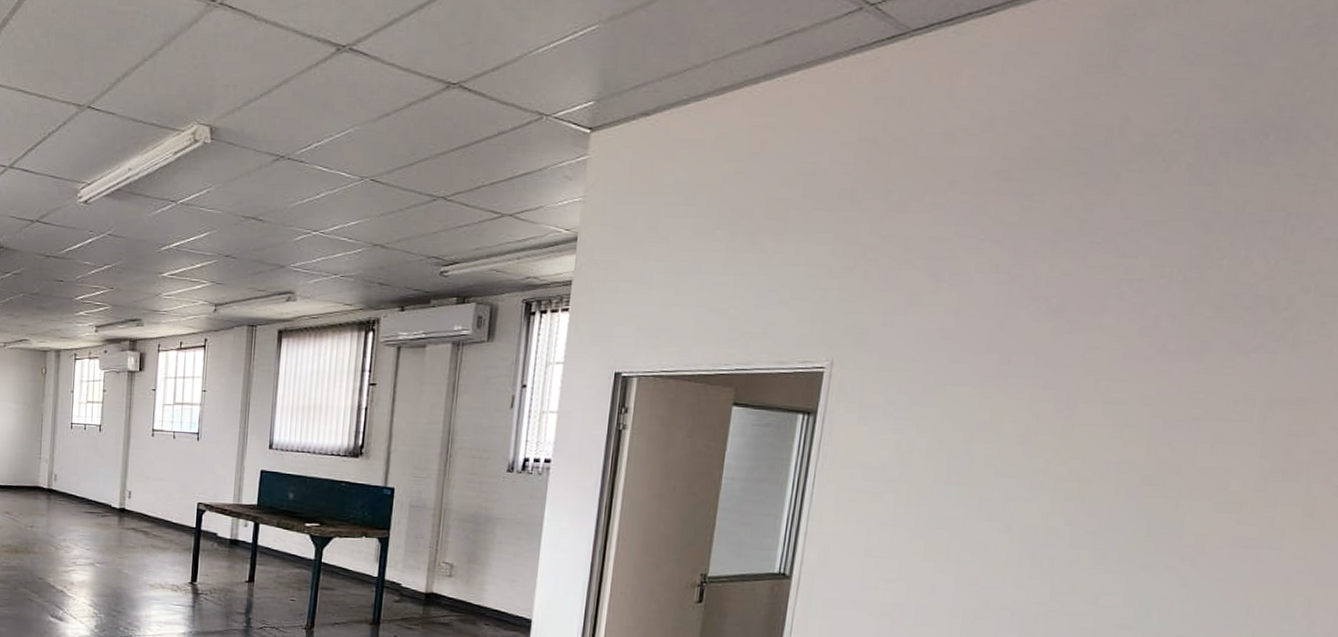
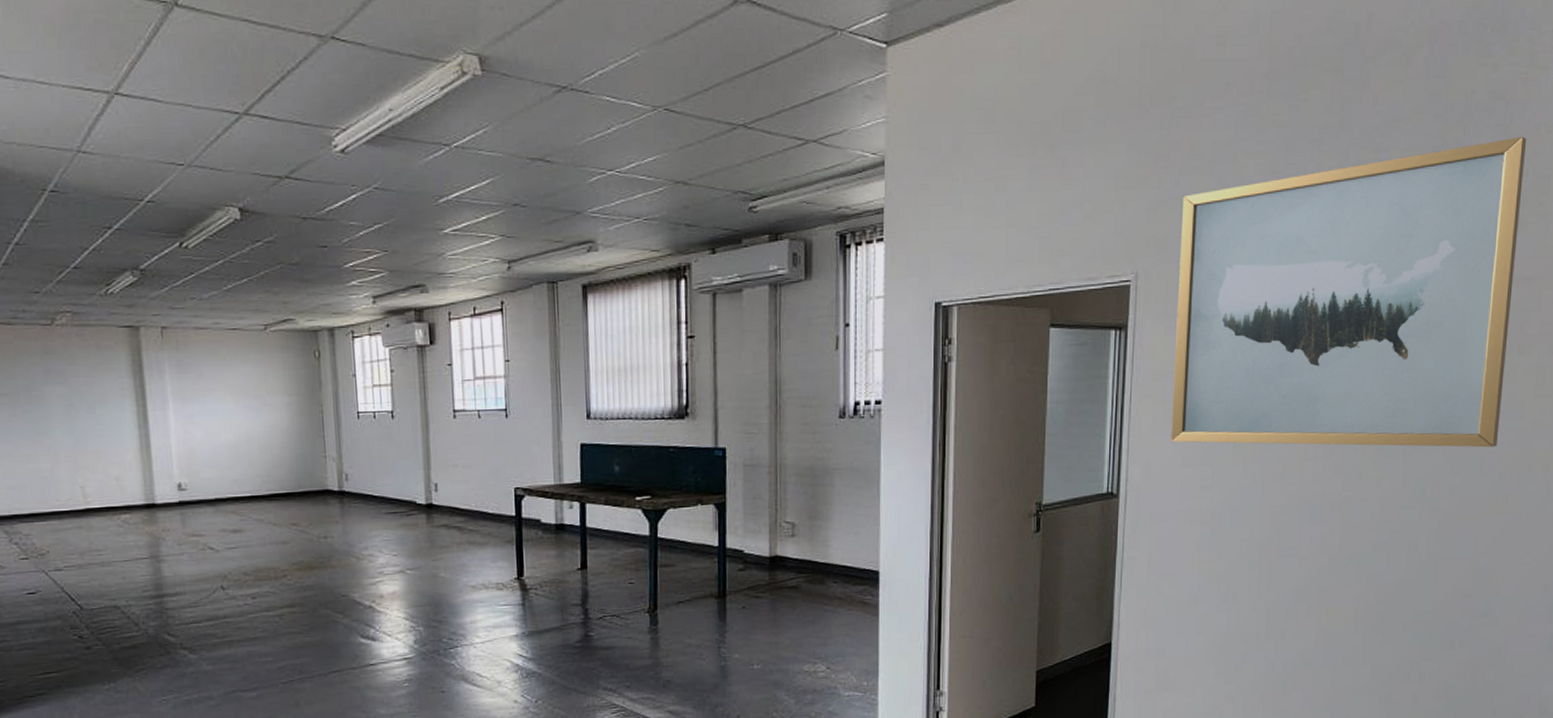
wall art: none [854,250,1311,577] -> present [1170,136,1527,448]

